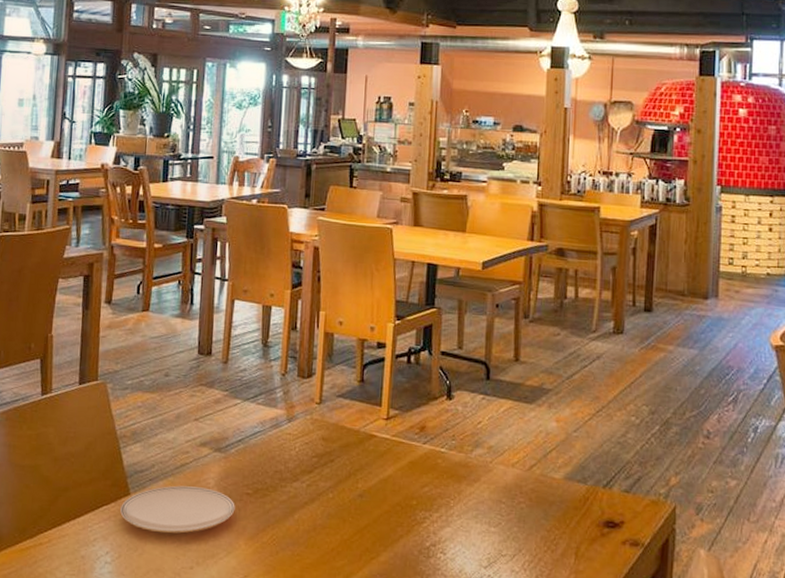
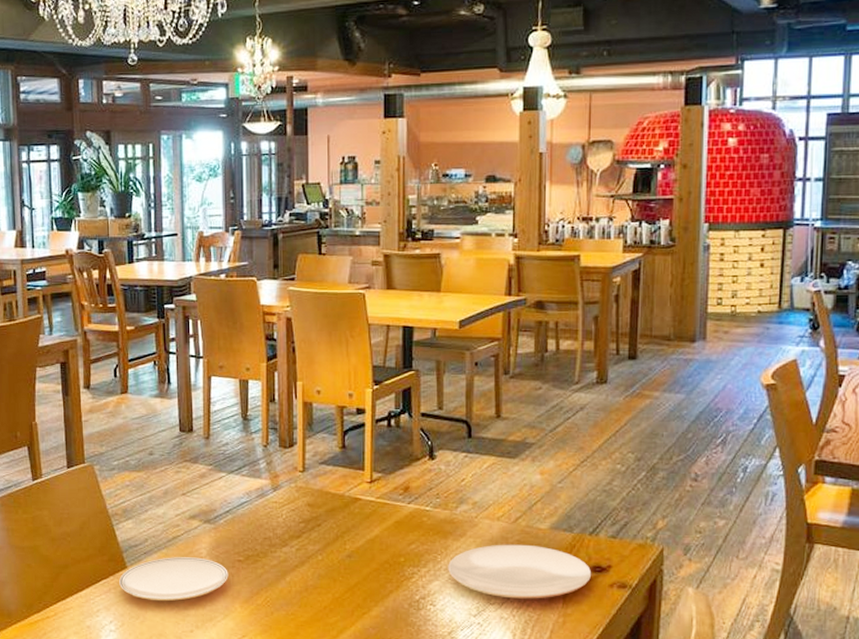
plate: none [460,492,605,553] -> present [448,544,592,599]

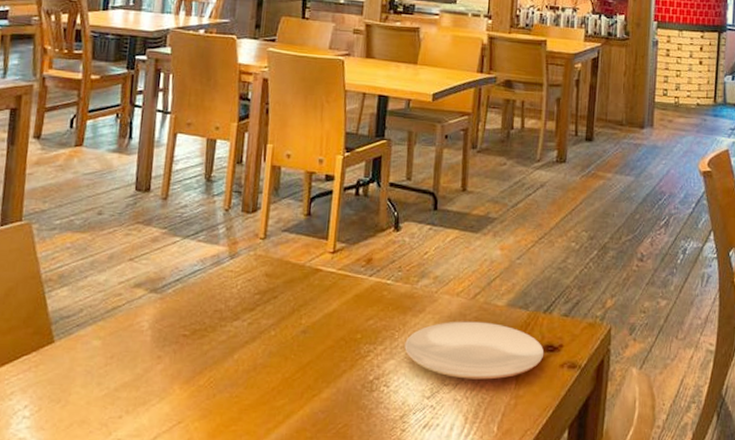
plate: present [119,557,228,602] -> none [42,330,171,382]

